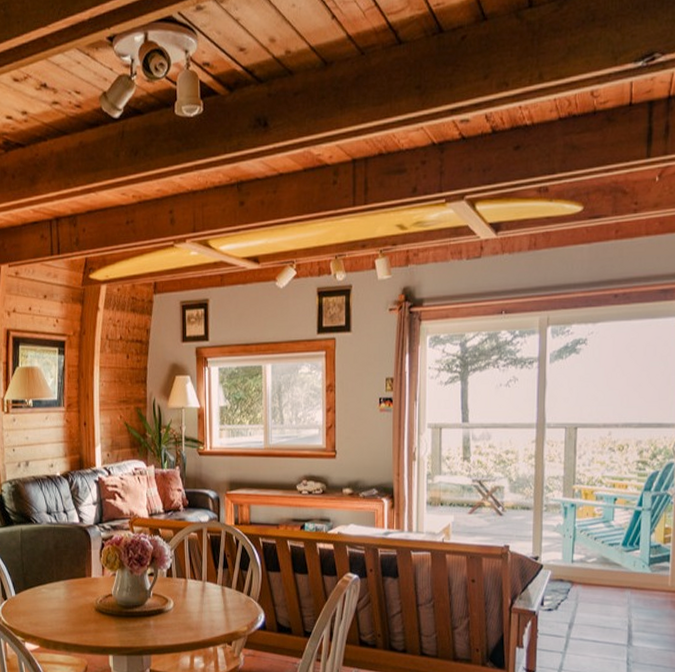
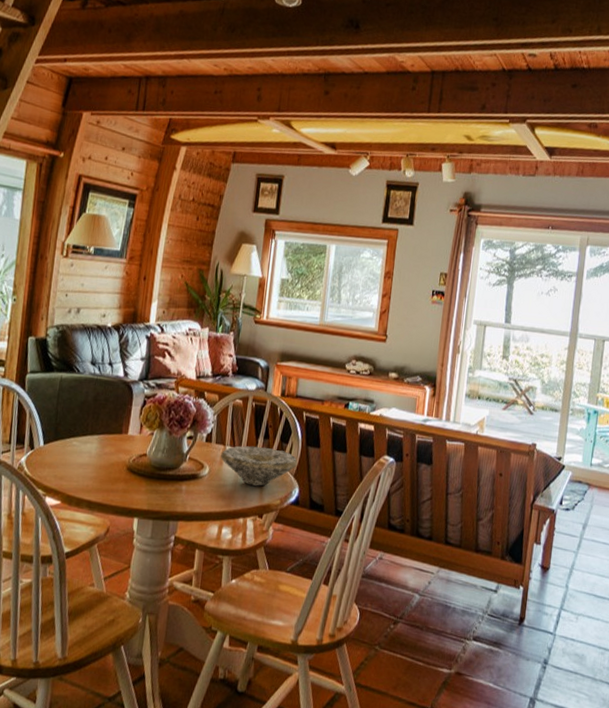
bowl: none [183,576,259,615] -> present [221,445,298,486]

